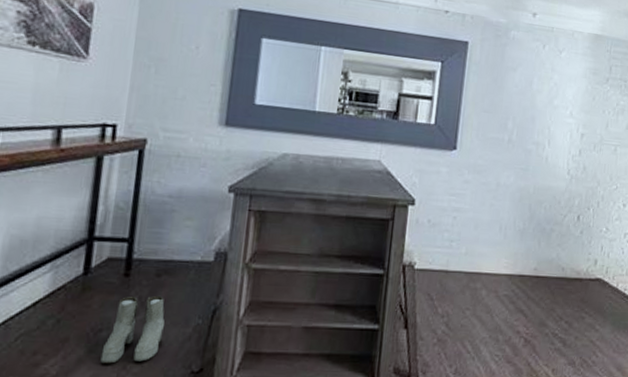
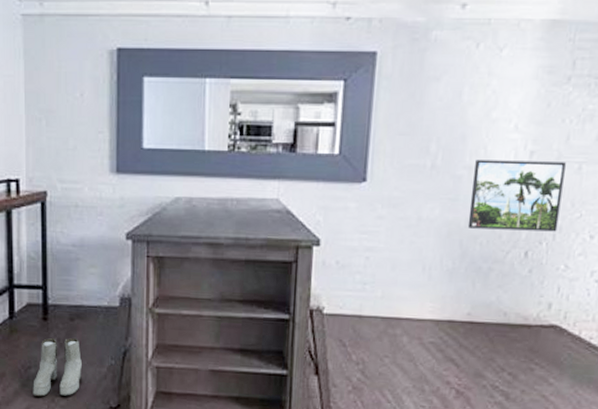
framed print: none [535,137,606,200] -> present [467,159,566,232]

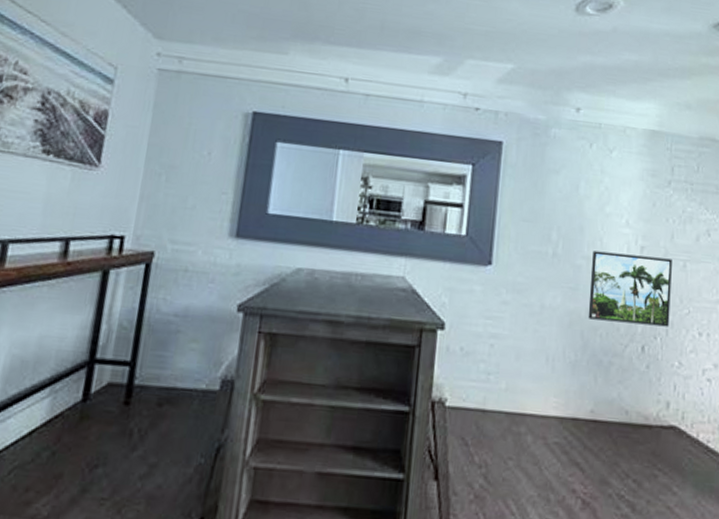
boots: present [33,337,82,397] -> none [94,428,165,506]

